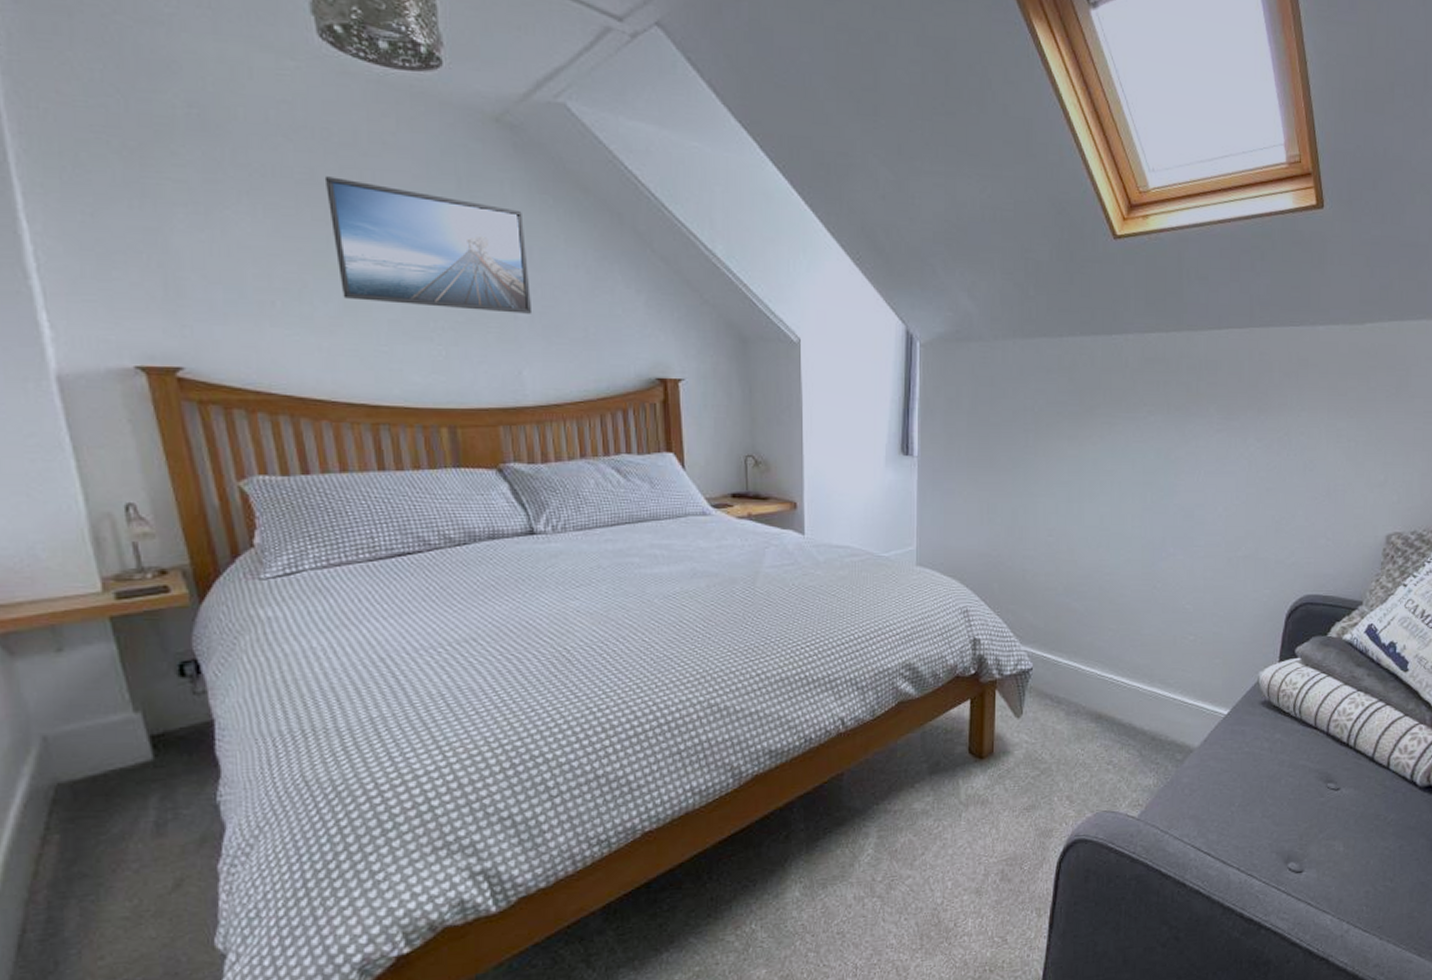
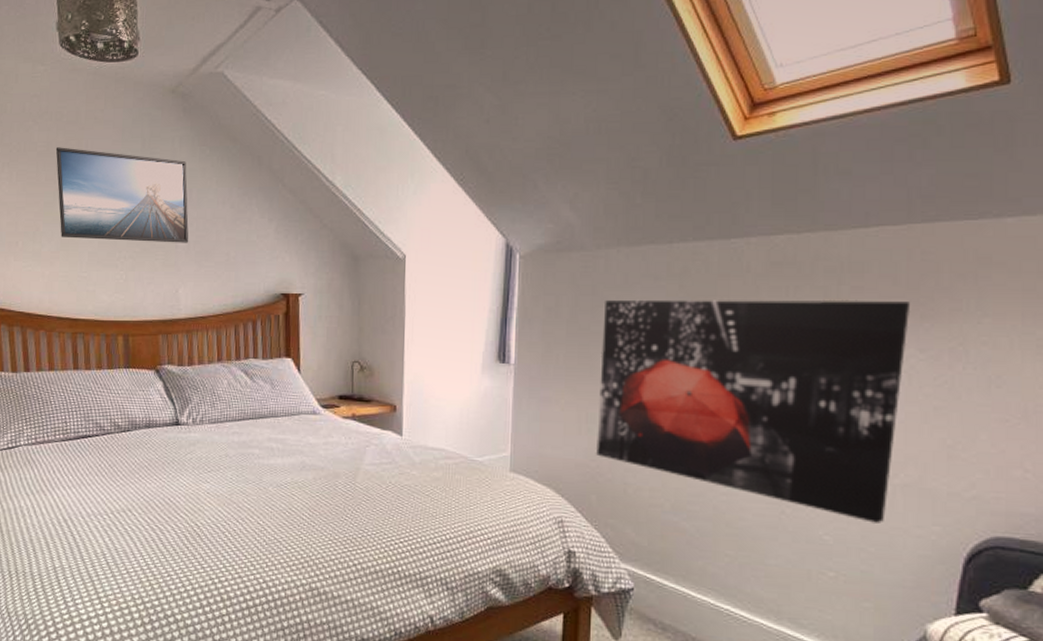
wall art: none [997,391,1250,591] -> present [596,299,909,523]

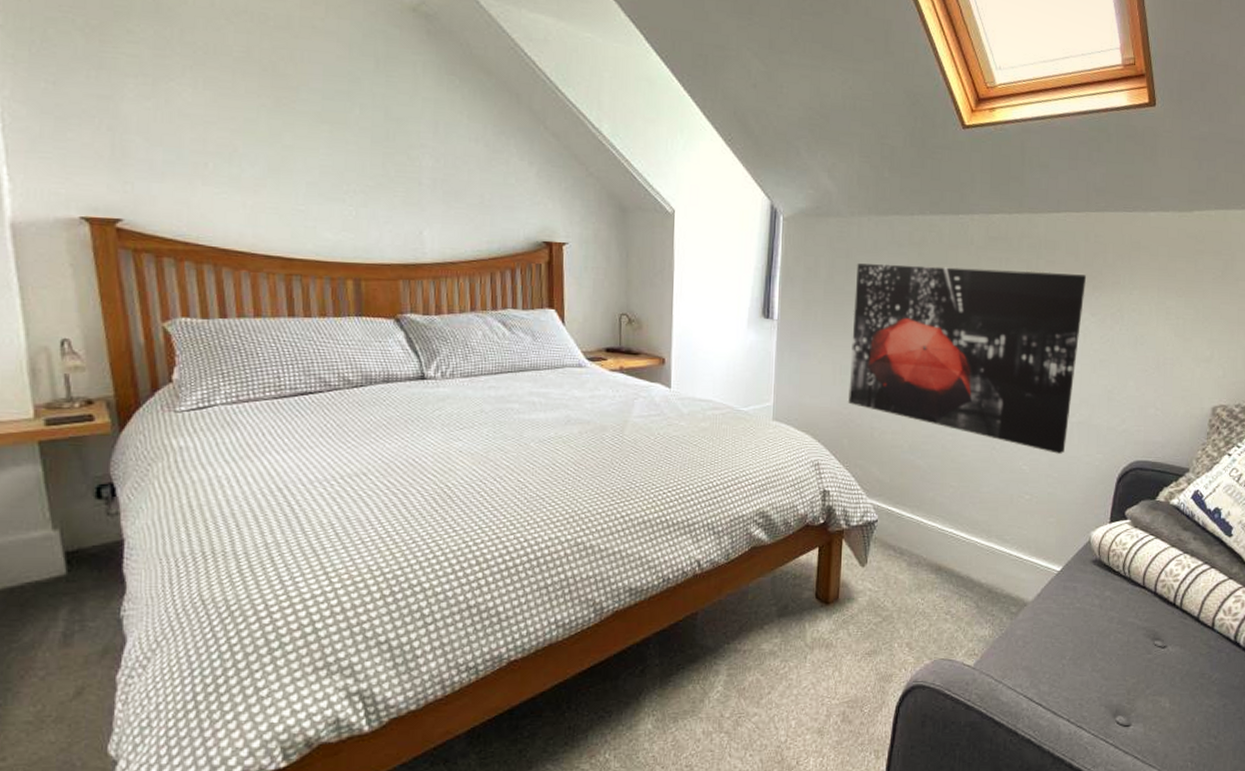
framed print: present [55,147,189,243] -> none [259,55,435,181]

